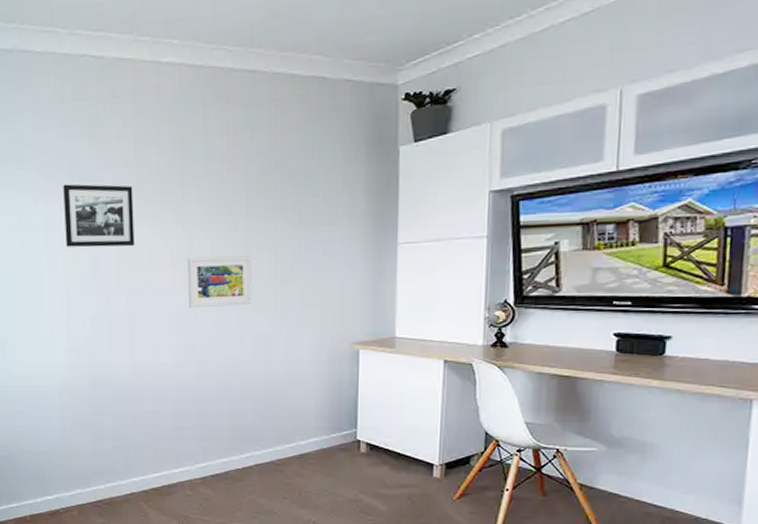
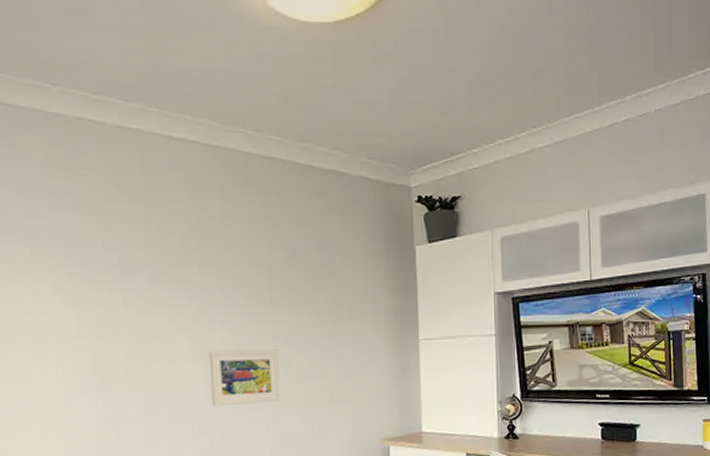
picture frame: present [63,184,135,247] -> none [57,263,147,338]

